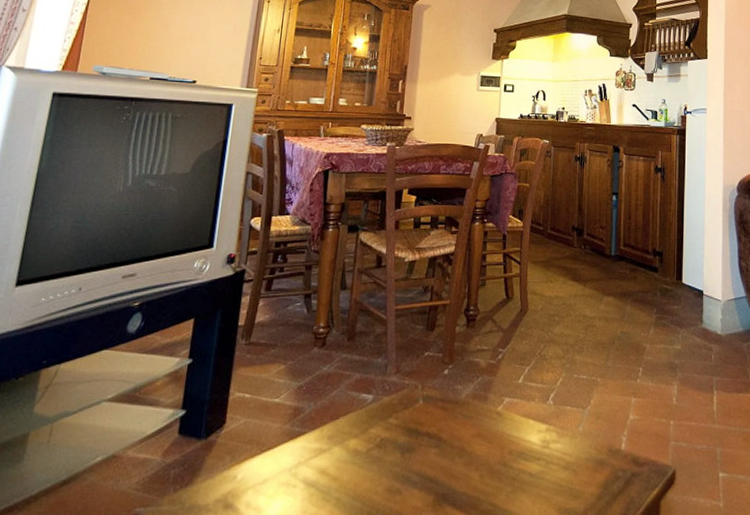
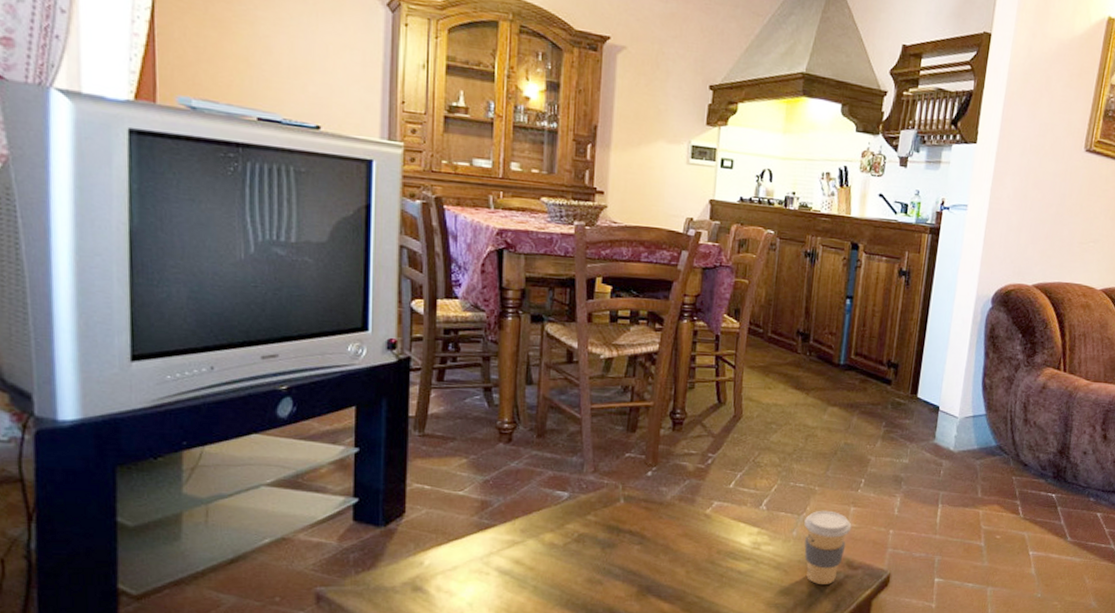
coffee cup: none [589,402,634,485] -> present [804,510,852,584]

